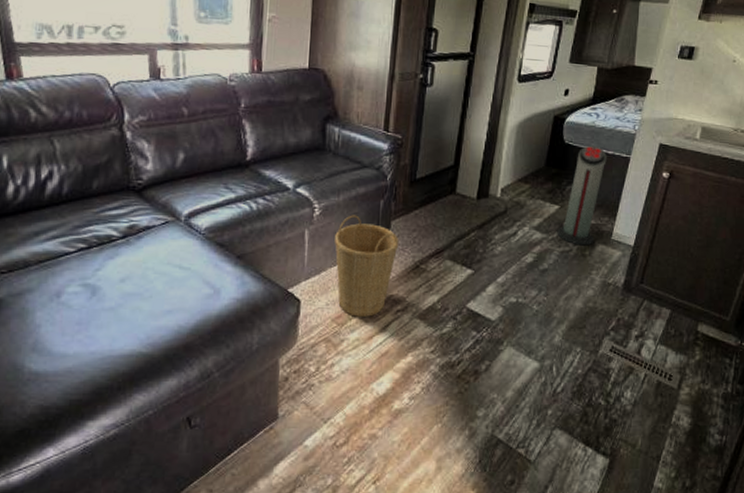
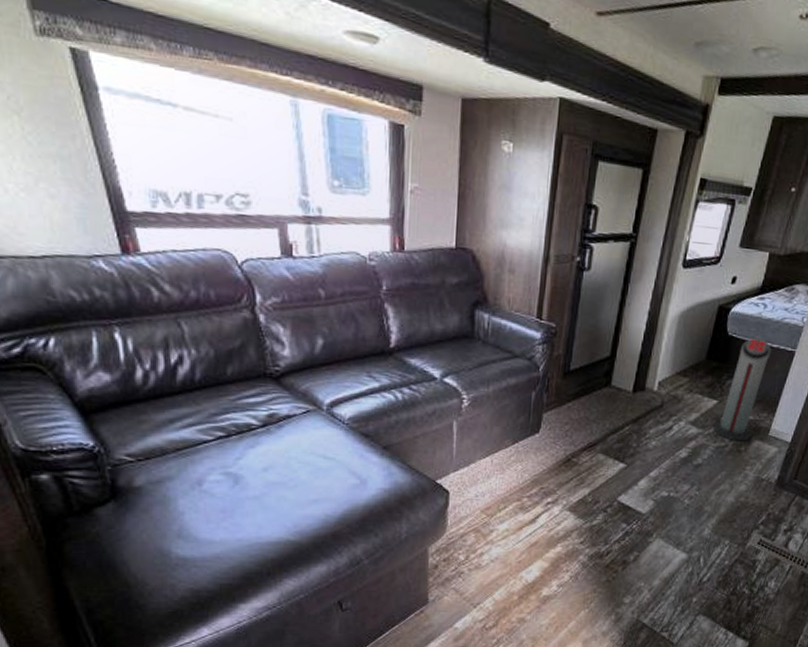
basket: present [335,215,399,317] -> none [484,406,551,509]

